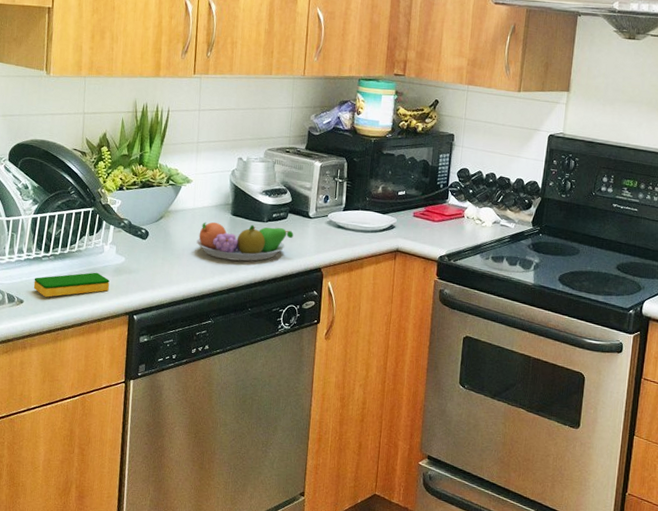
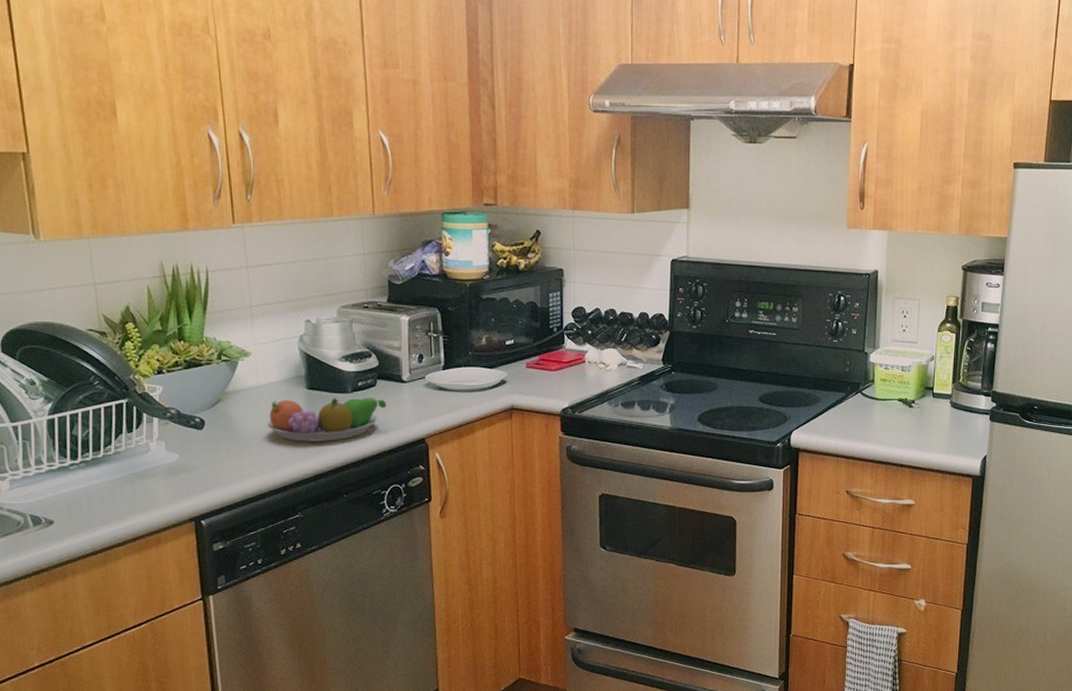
dish sponge: present [33,272,110,297] -> none [63,476,165,513]

